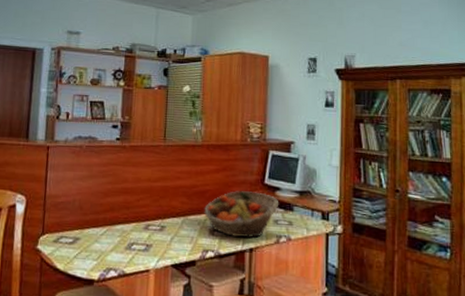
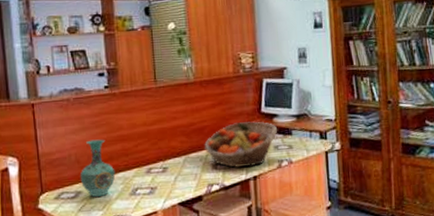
vase: none [80,188,115,246] -> present [79,139,116,197]

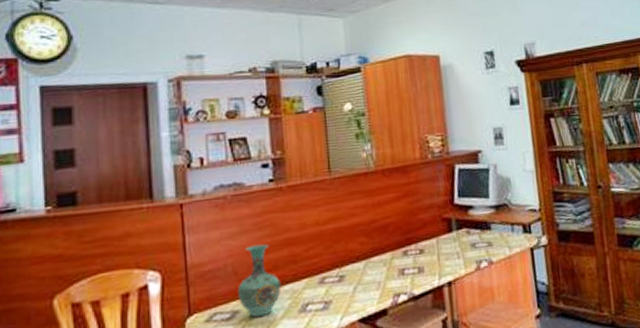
fruit basket: present [204,121,277,168] -> none [388,215,474,272]

